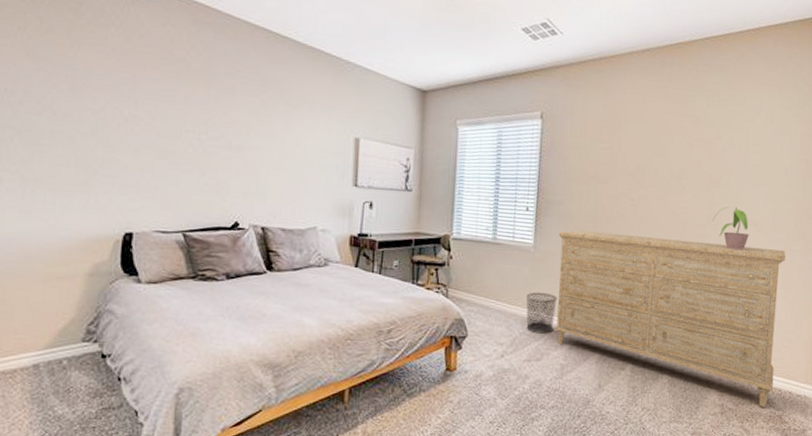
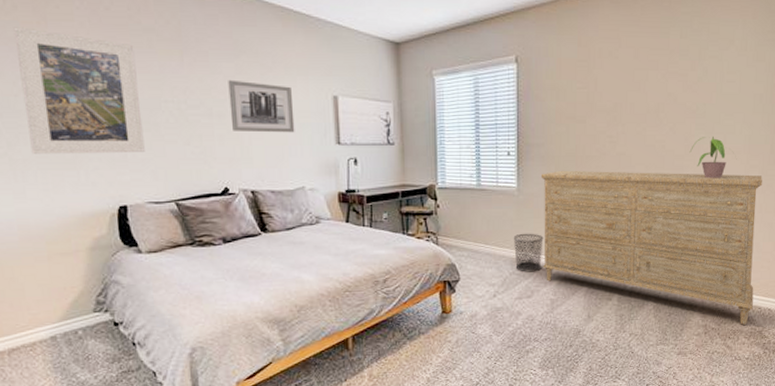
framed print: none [44,47,162,180] -> present [13,27,145,154]
wall art: none [249,114,314,172] -> present [228,79,295,133]

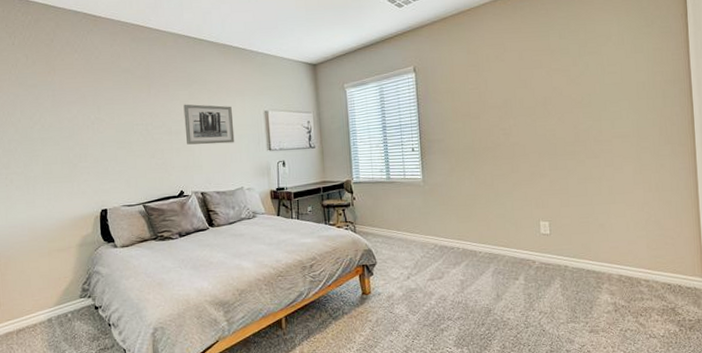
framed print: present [13,27,145,154] -> none [32,76,121,172]
waste bin: present [513,233,544,272] -> none [422,219,450,255]
dresser: present [540,170,762,326] -> none [442,156,662,303]
potted plant: present [689,136,734,179] -> none [579,122,623,162]

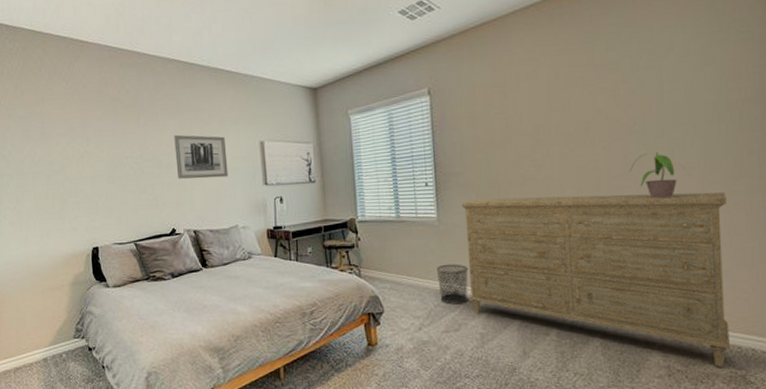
waste bin: none [422,219,450,255] -> present [436,263,469,305]
dresser: none [442,156,662,303] -> present [461,192,730,368]
potted plant: none [579,122,623,162] -> present [629,151,686,199]

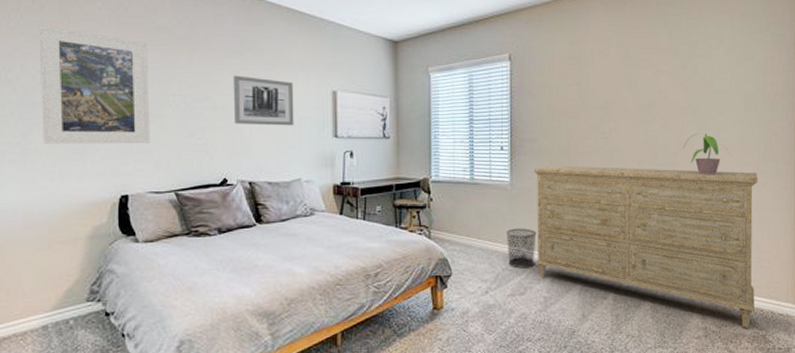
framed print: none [21,107,112,207] -> present [39,25,150,144]

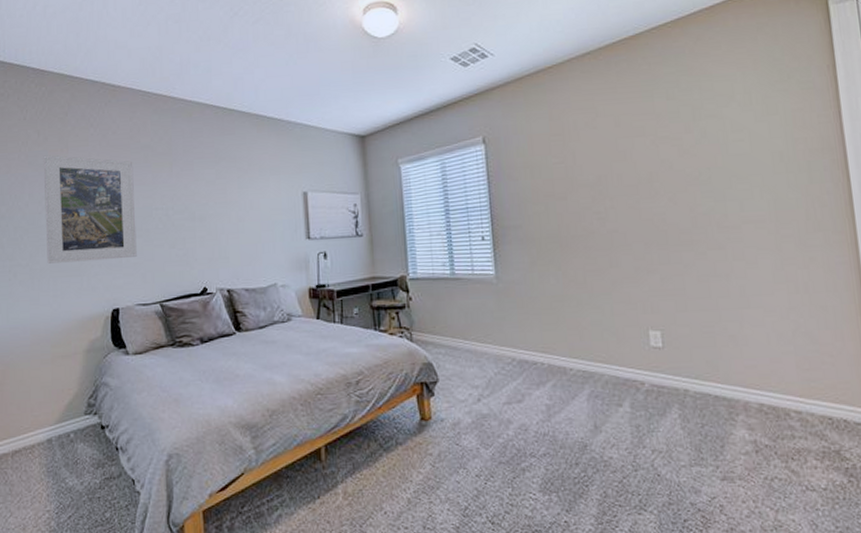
wall art: present [233,75,294,126] -> none [209,184,268,233]
waste bin: present [506,228,537,268] -> none [495,325,532,372]
dresser: present [533,165,758,329] -> none [520,246,820,443]
potted plant: present [682,132,728,175] -> none [697,203,757,254]

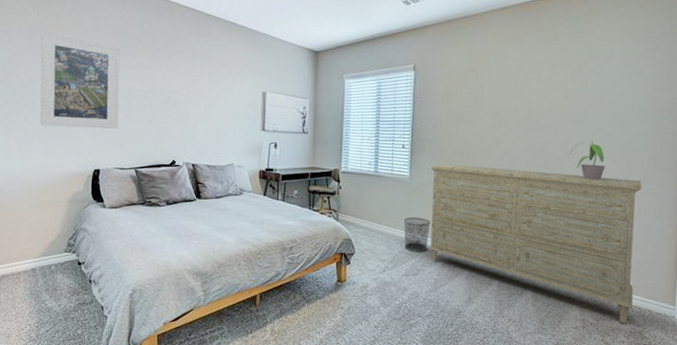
waste bin: none [495,325,532,372] -> present [403,217,431,253]
dresser: none [520,246,820,443] -> present [428,163,642,324]
potted plant: none [697,203,757,254] -> present [569,141,613,181]

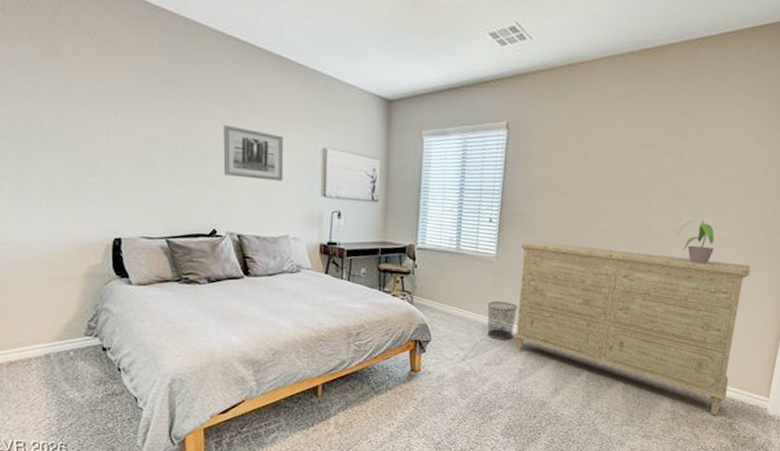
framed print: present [39,33,120,129] -> none [28,58,141,188]
wall art: none [183,76,231,120] -> present [223,124,284,182]

